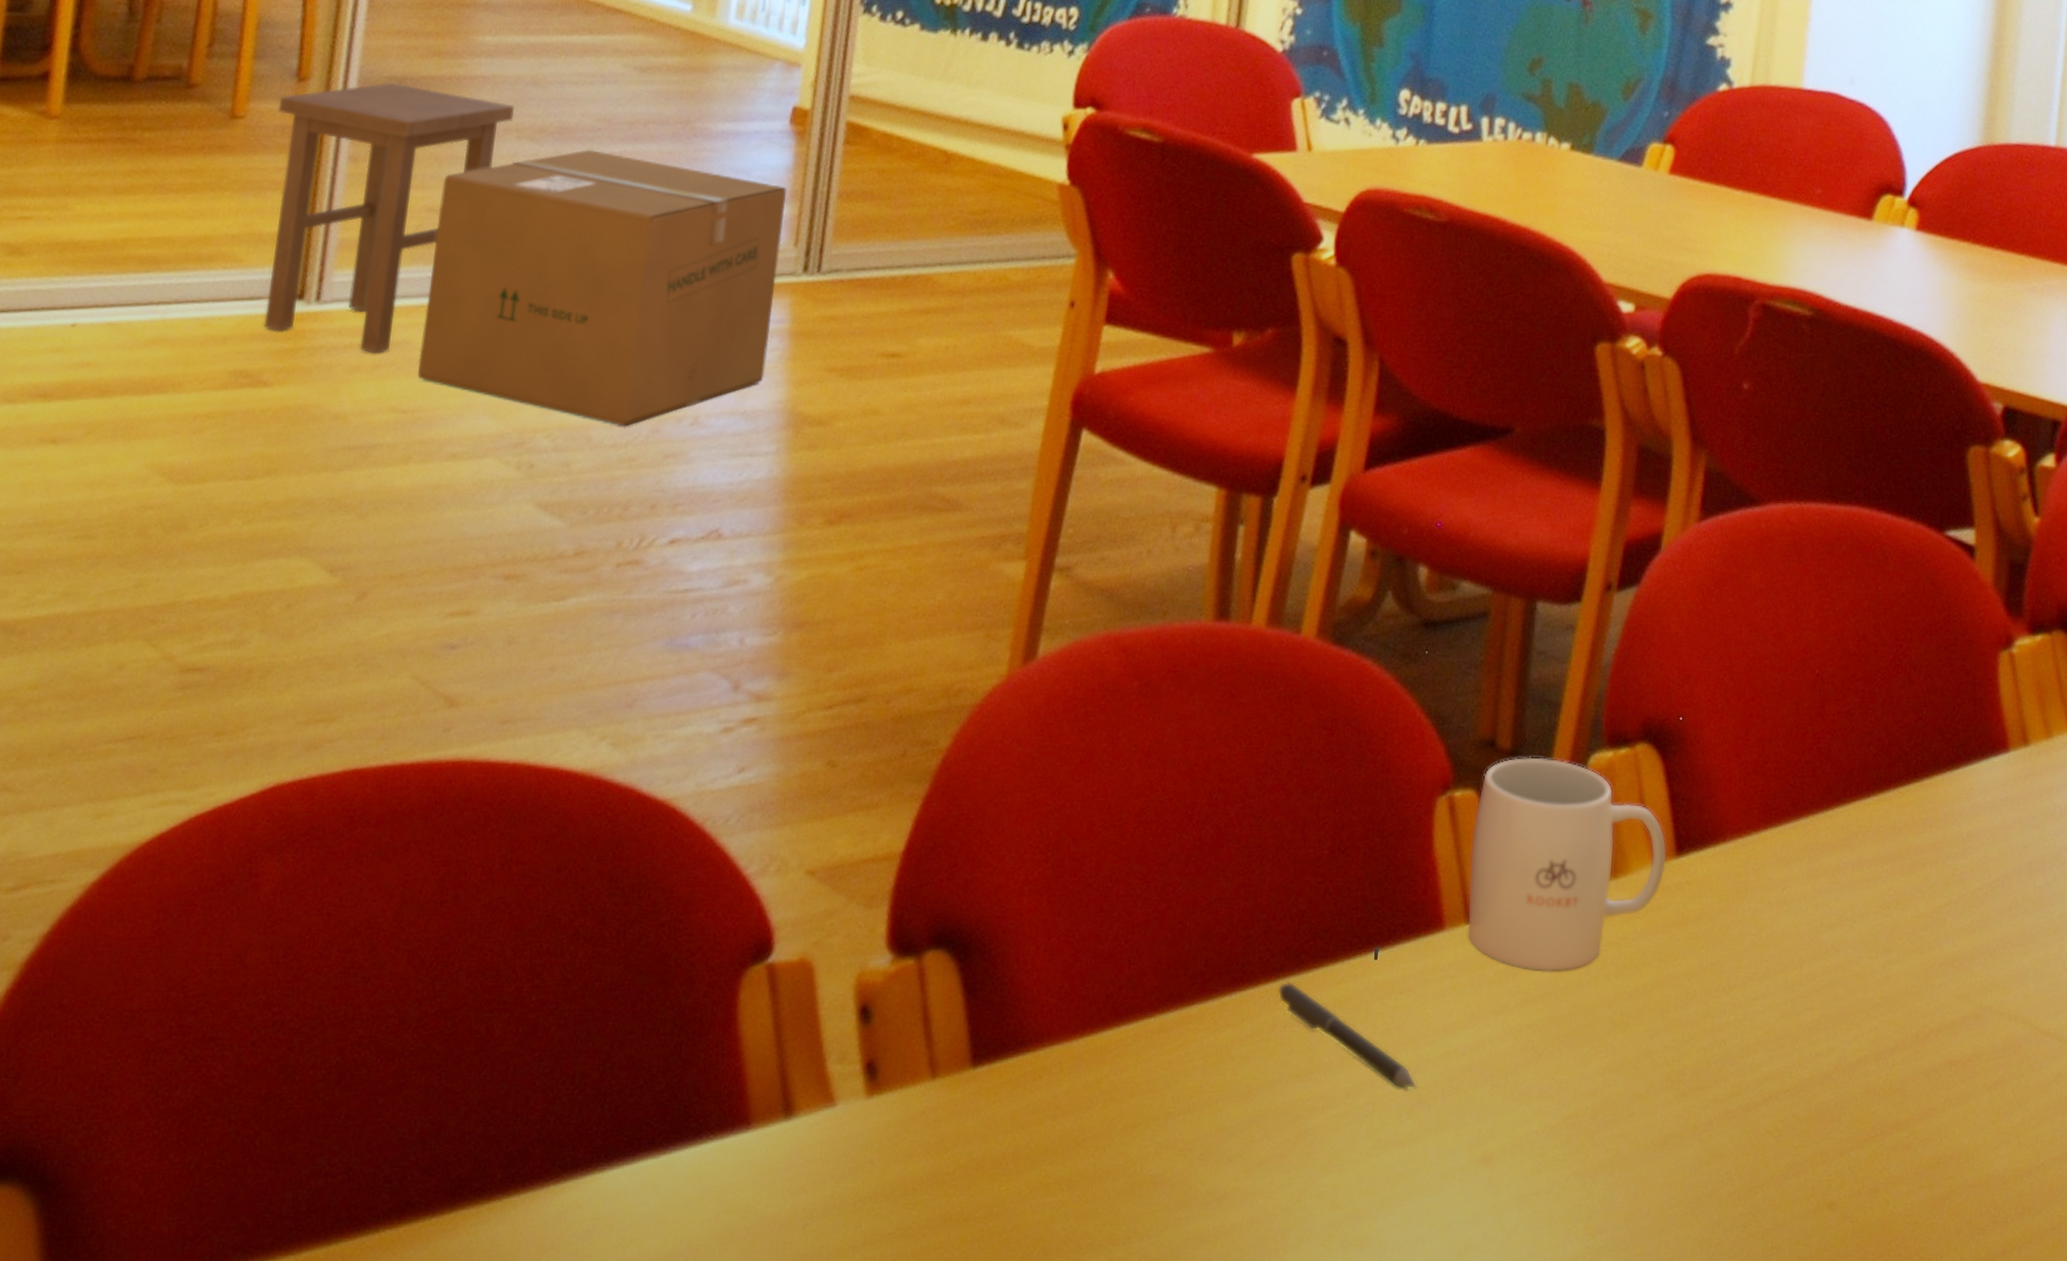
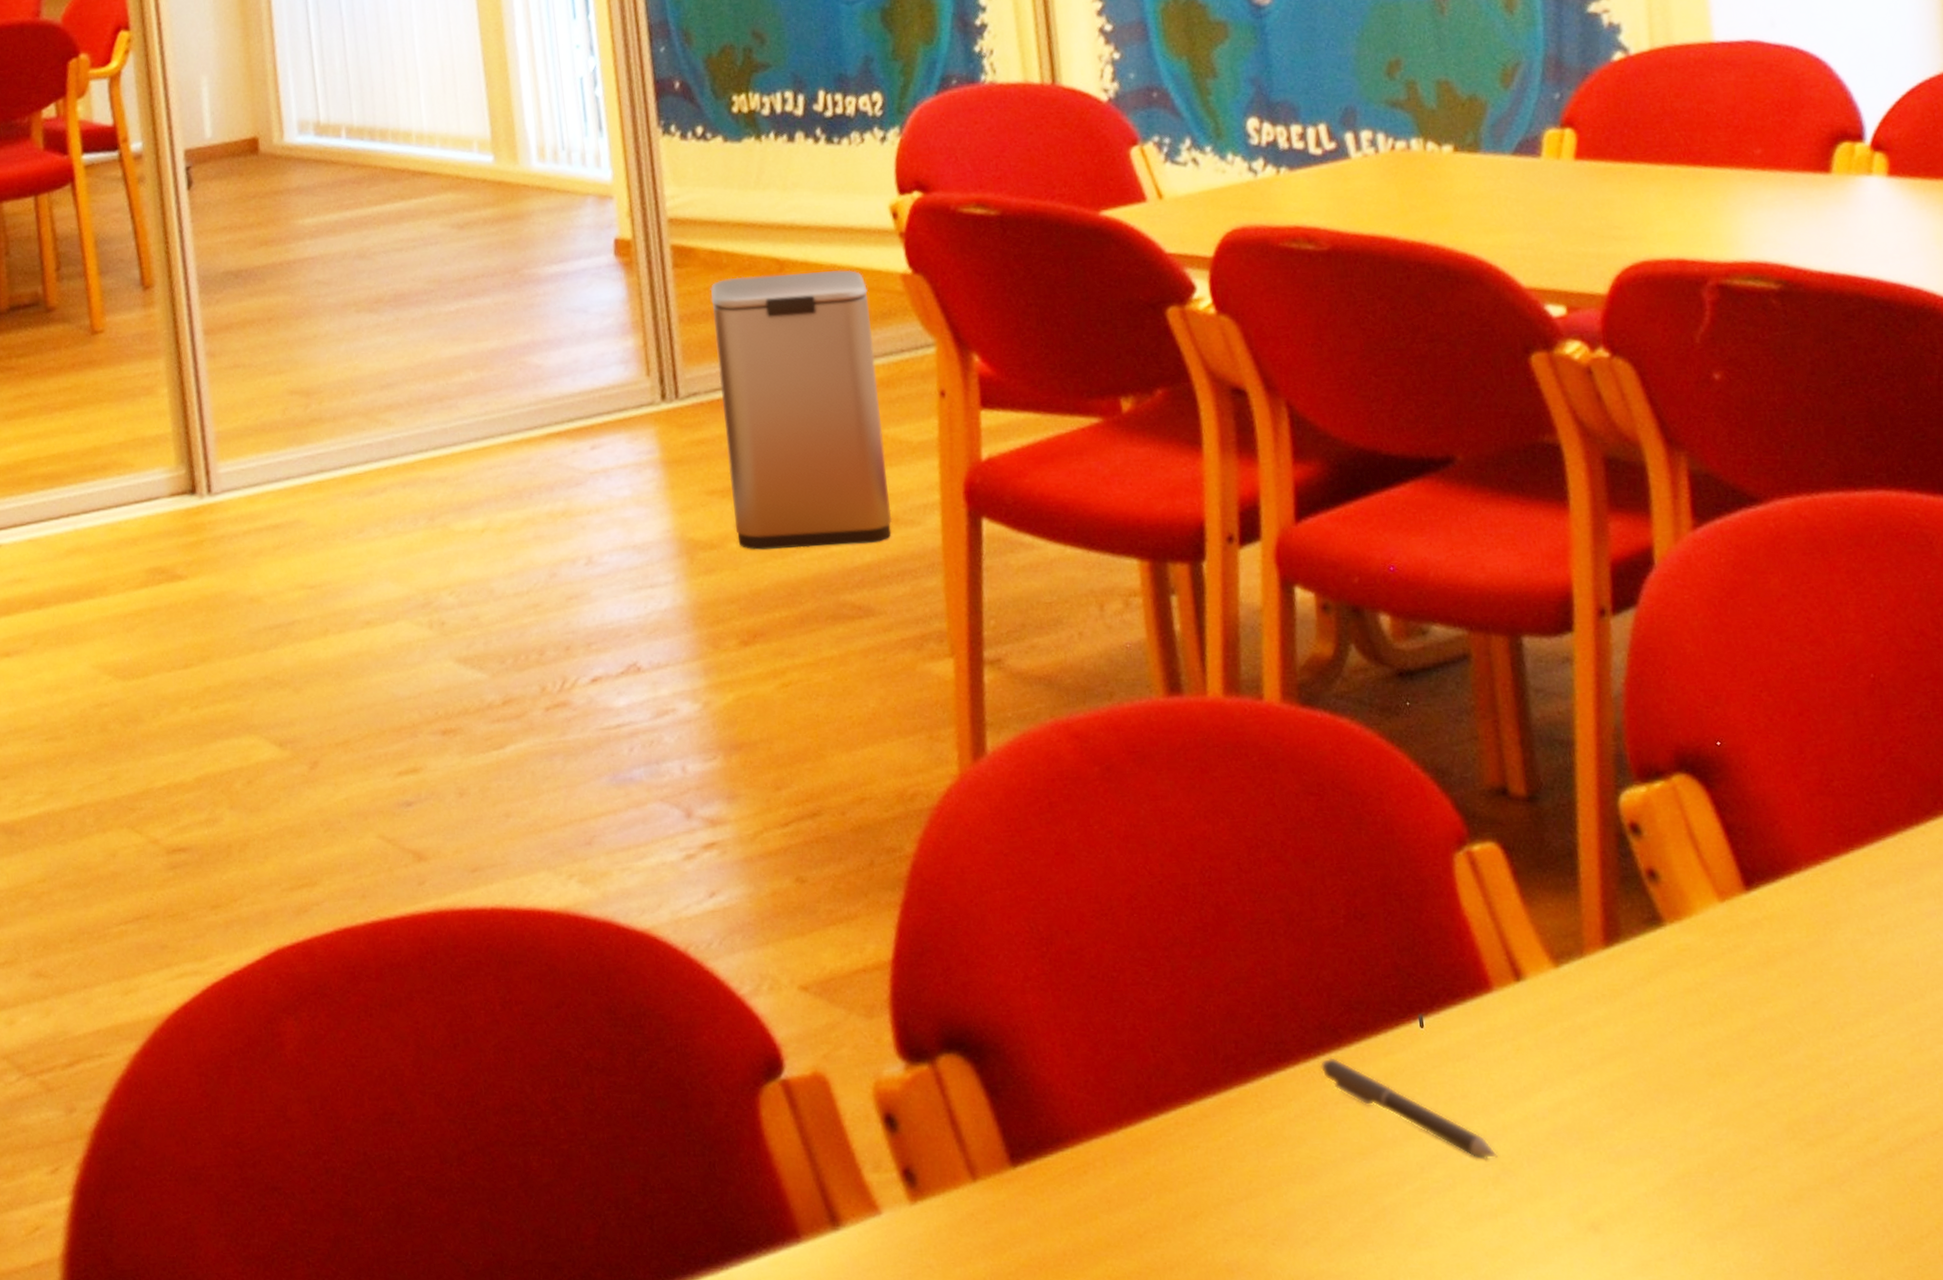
stool: present [263,82,514,354] -> none [131,276,348,537]
box: present [418,149,786,427] -> none [297,311,647,575]
pedal bin: none [846,162,1025,439] -> present [710,269,892,550]
mug: present [1467,757,1667,972] -> none [1500,800,1736,1026]

